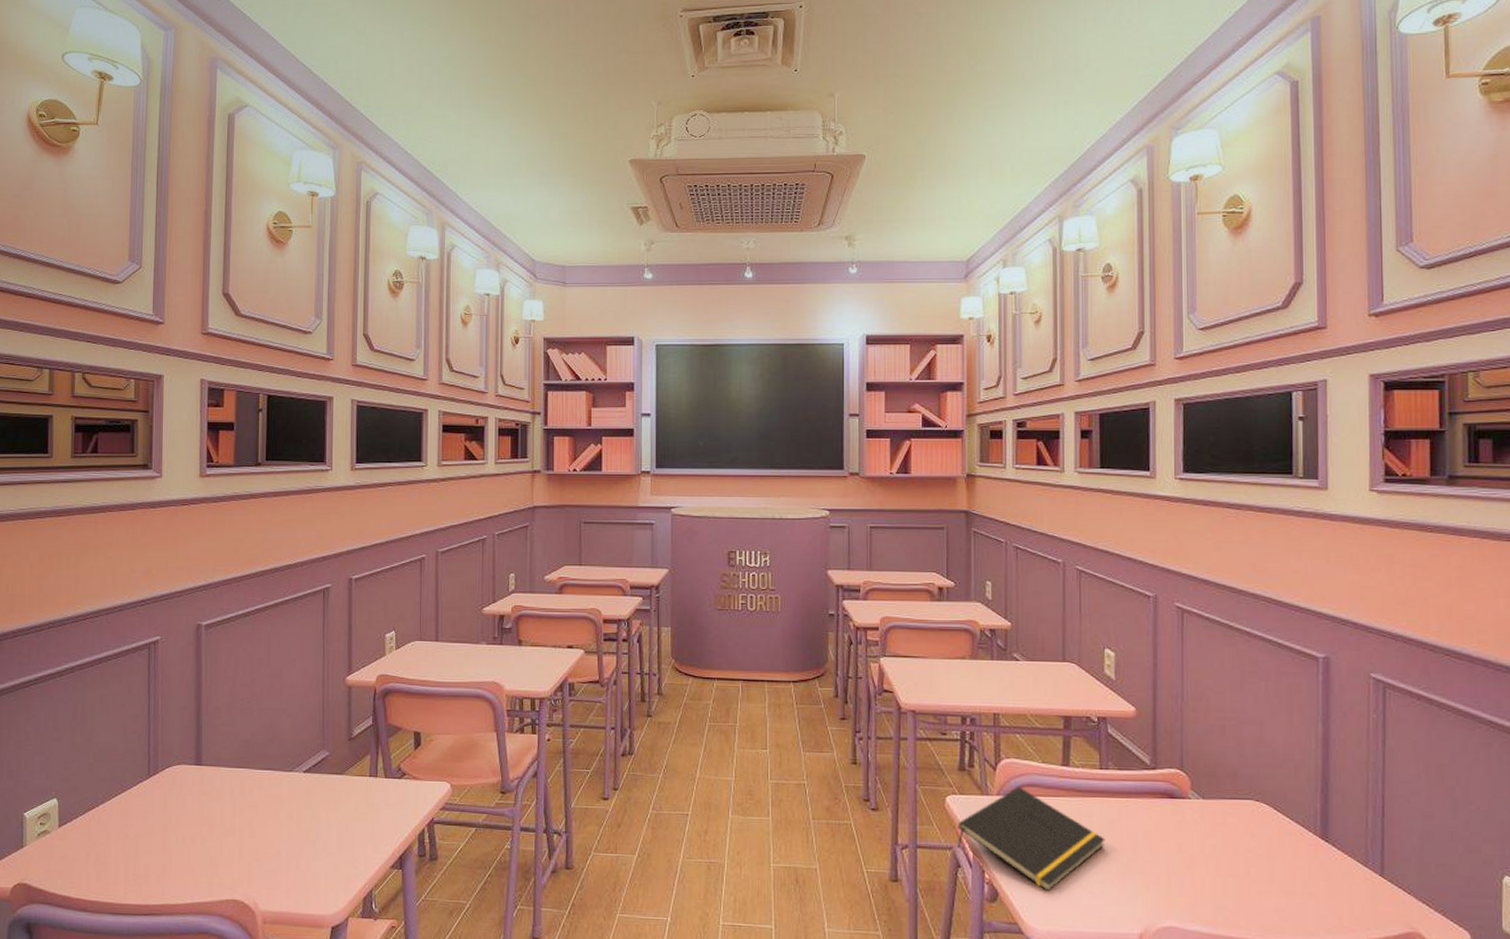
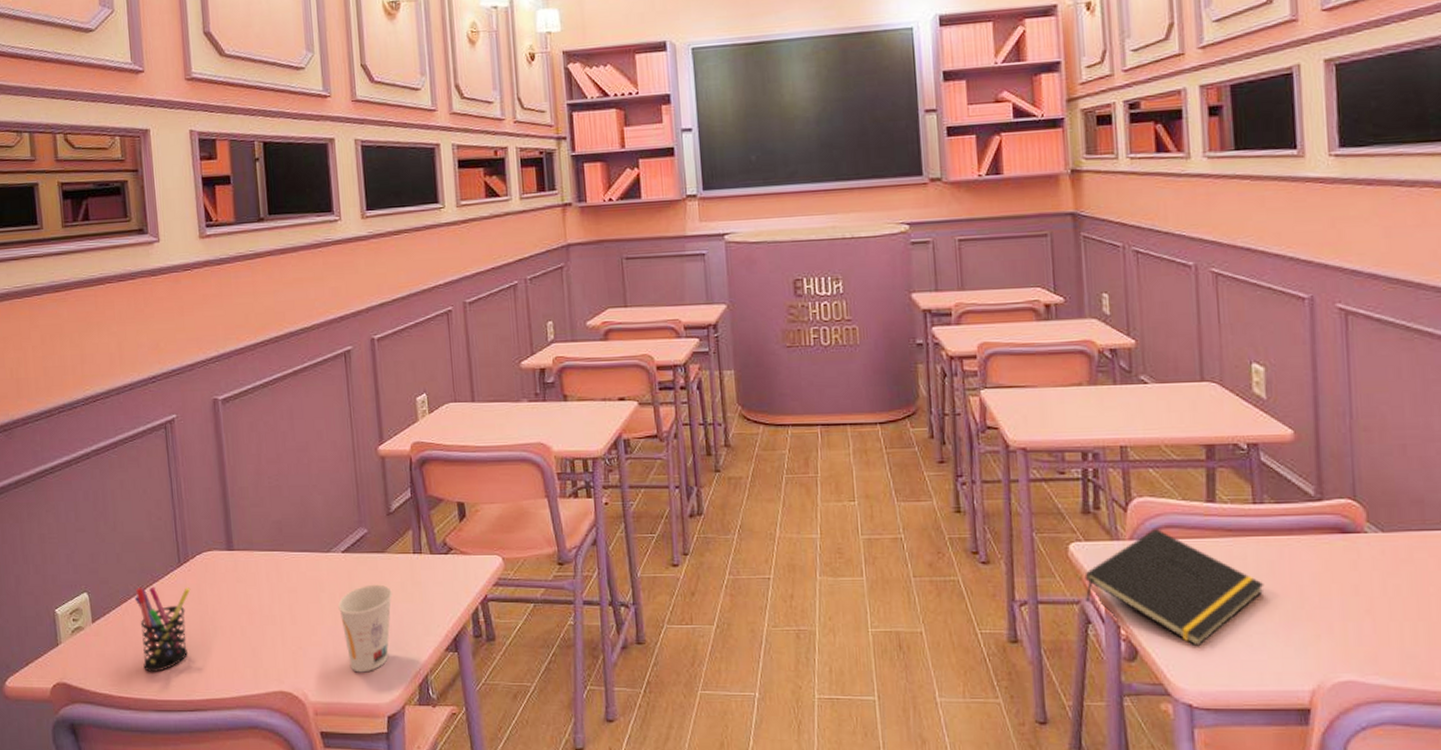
pen holder: none [102,795,157,877] -> present [134,586,191,672]
cup: none [294,803,346,885] -> present [337,584,392,673]

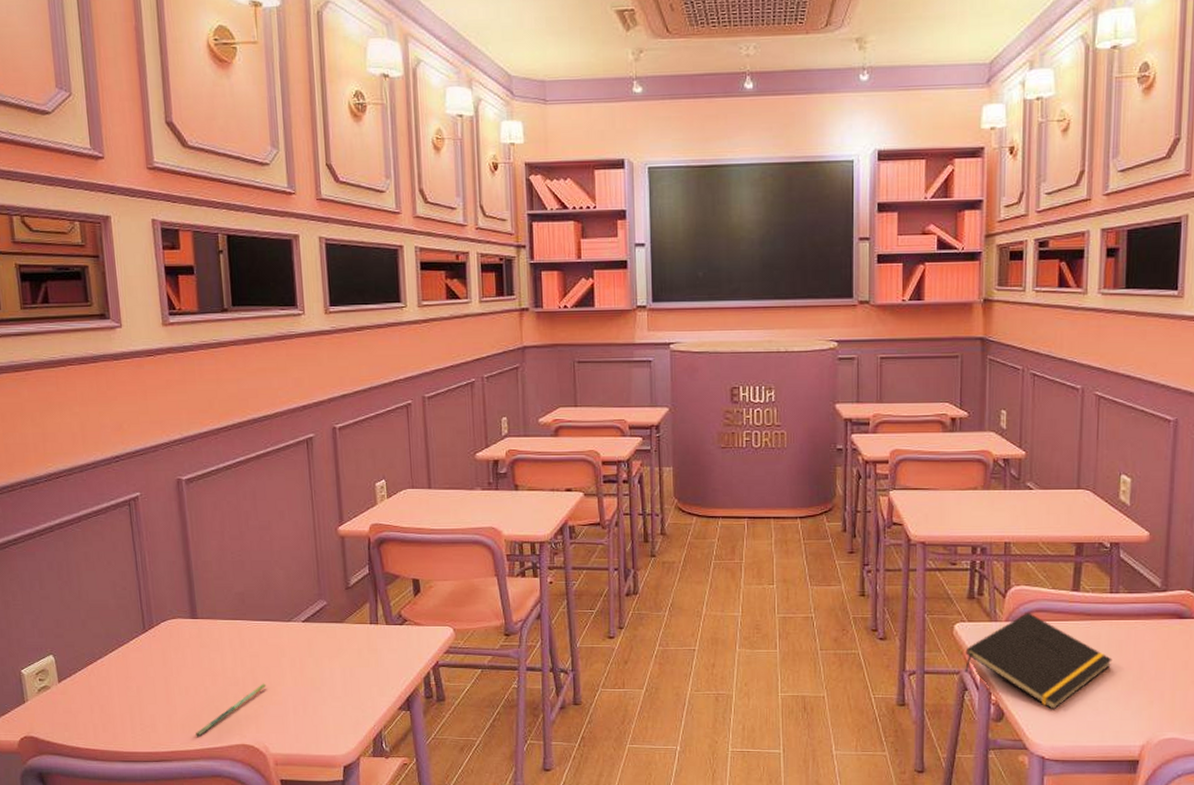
pen holder: present [134,586,191,672] -> none [100,650,156,727]
pen: none [231,621,305,683] -> present [196,683,267,737]
cup: present [337,584,392,673] -> none [297,651,350,728]

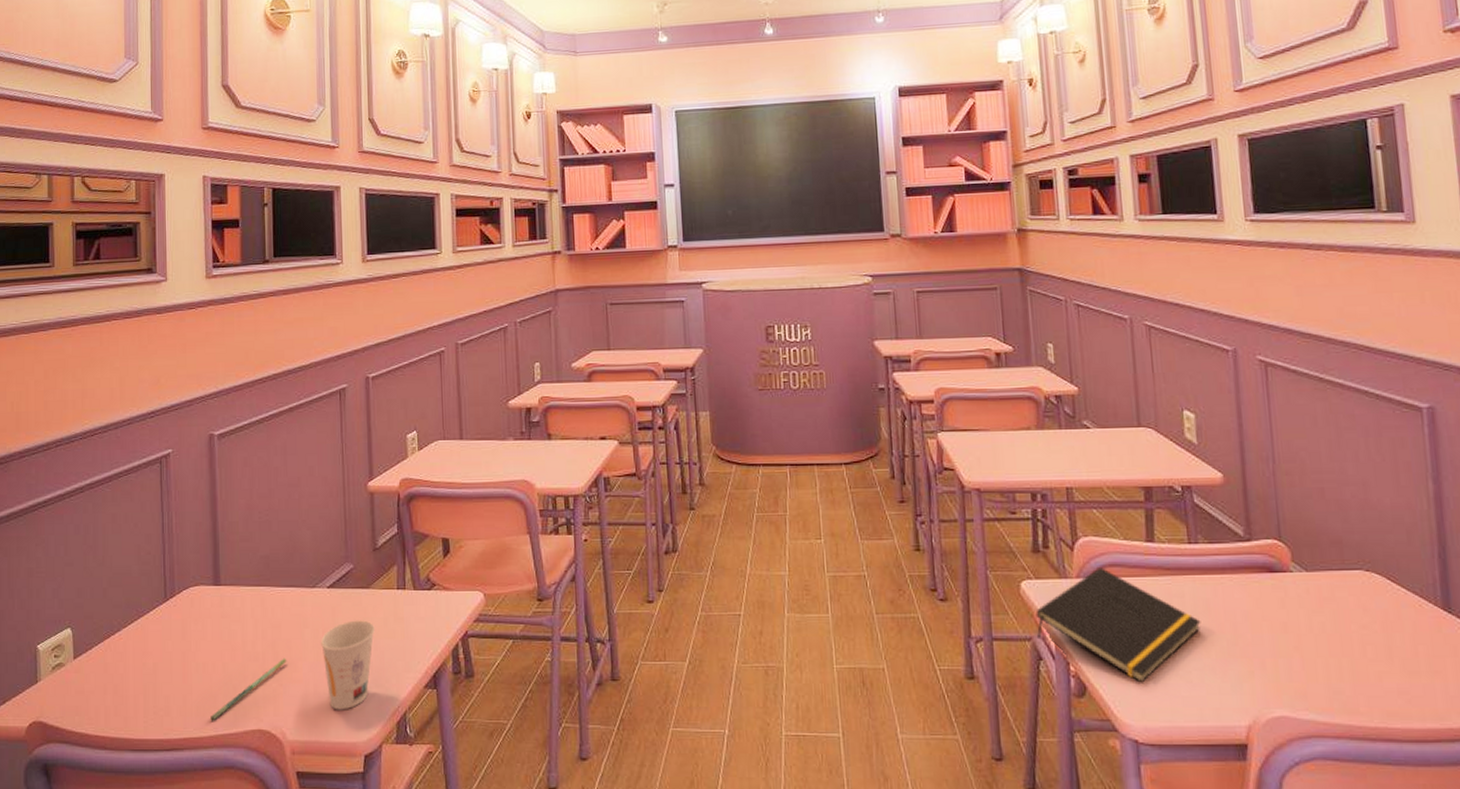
cup: none [297,651,350,728] -> present [320,620,375,710]

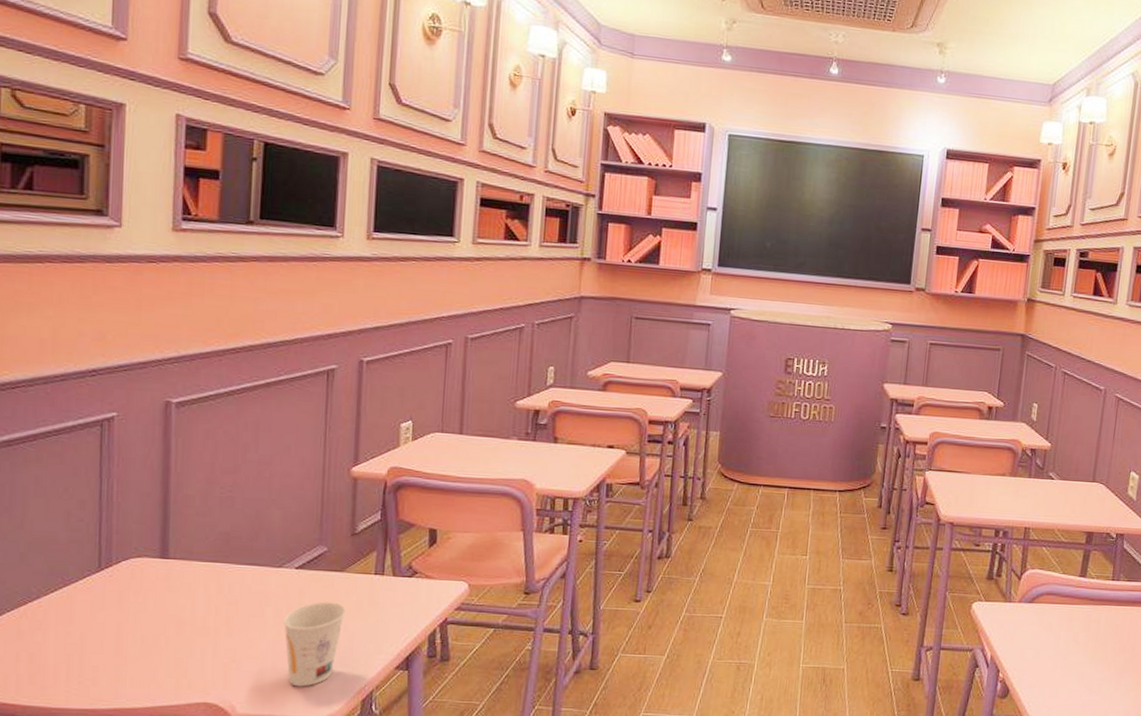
pen: present [210,658,287,721] -> none [147,634,243,693]
notepad: present [1036,567,1201,683] -> none [978,595,1109,689]

